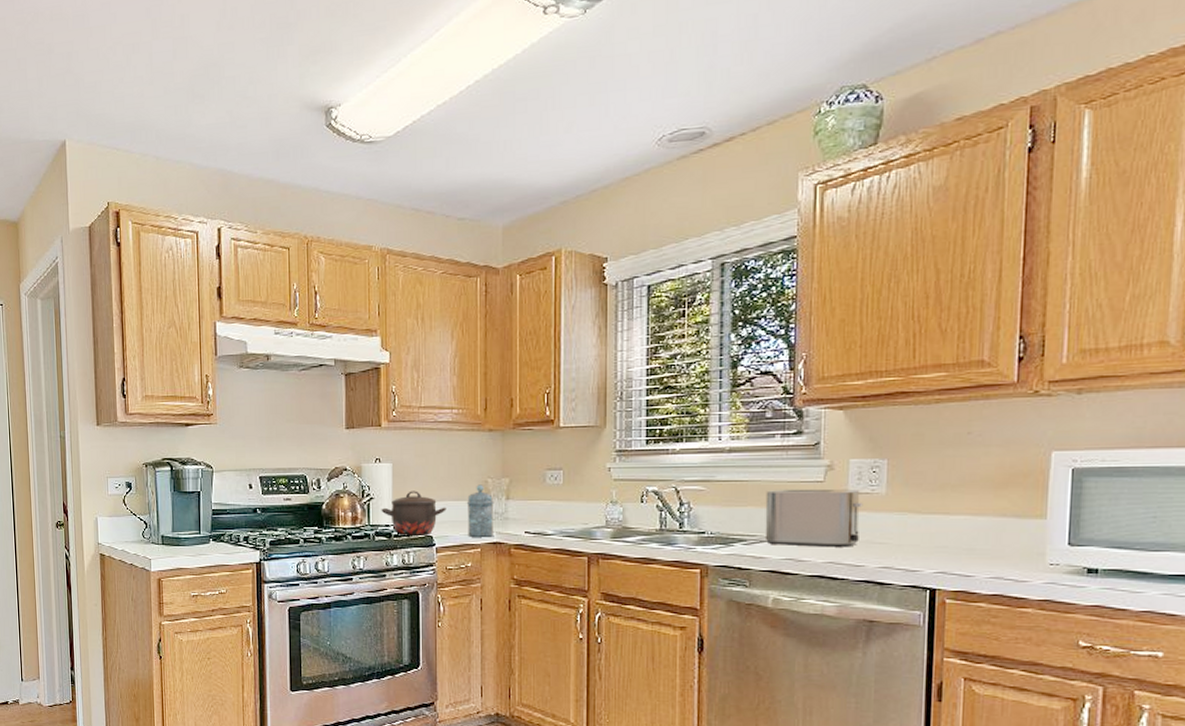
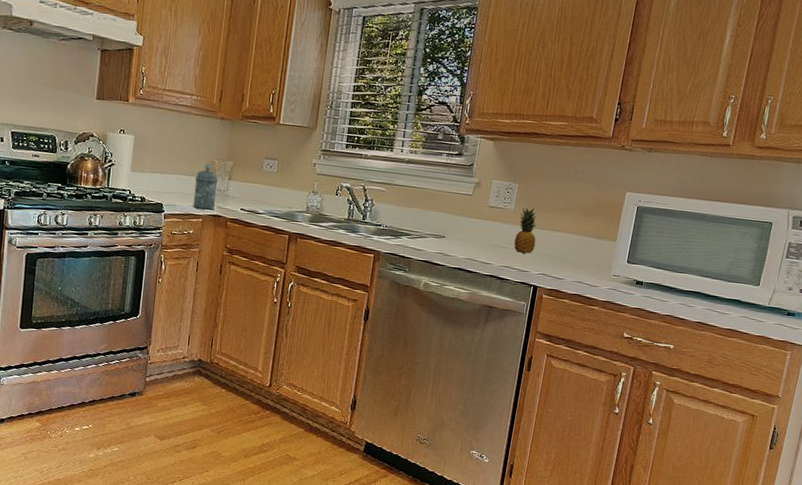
cooking pot: present [381,491,447,537] -> none [120,162,178,203]
toaster: present [765,488,863,549] -> none [424,196,498,249]
fruit: none [893,488,925,547] -> present [514,208,536,254]

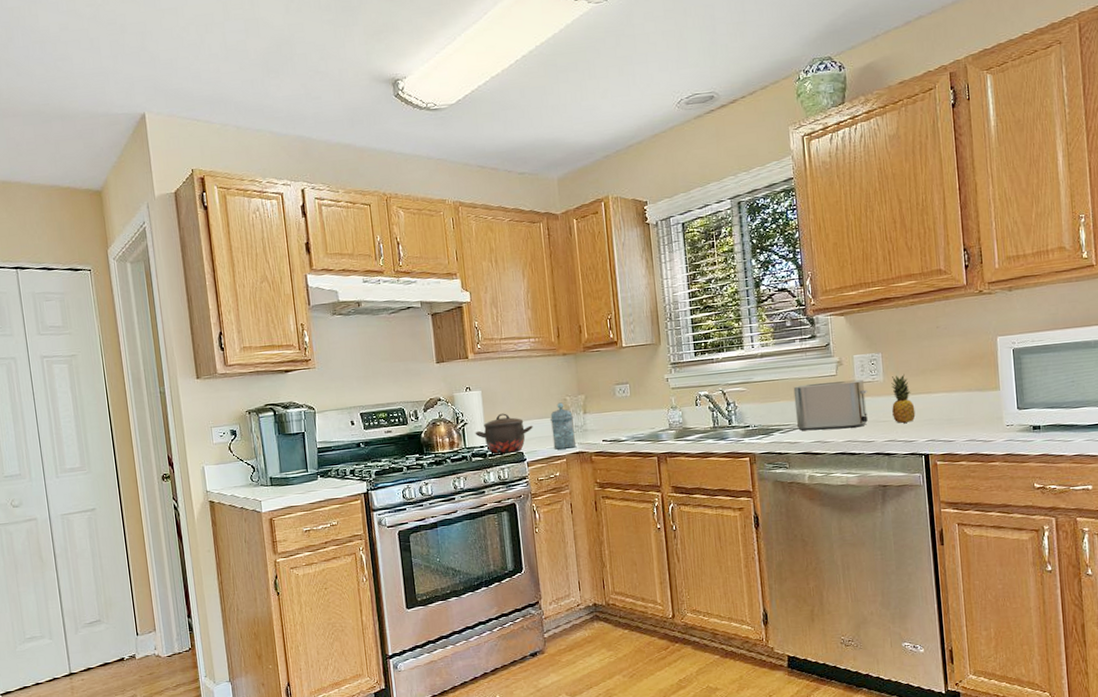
cooking pot: none [120,162,178,203] -> present [475,413,533,455]
toaster: none [424,196,498,249] -> present [793,379,868,431]

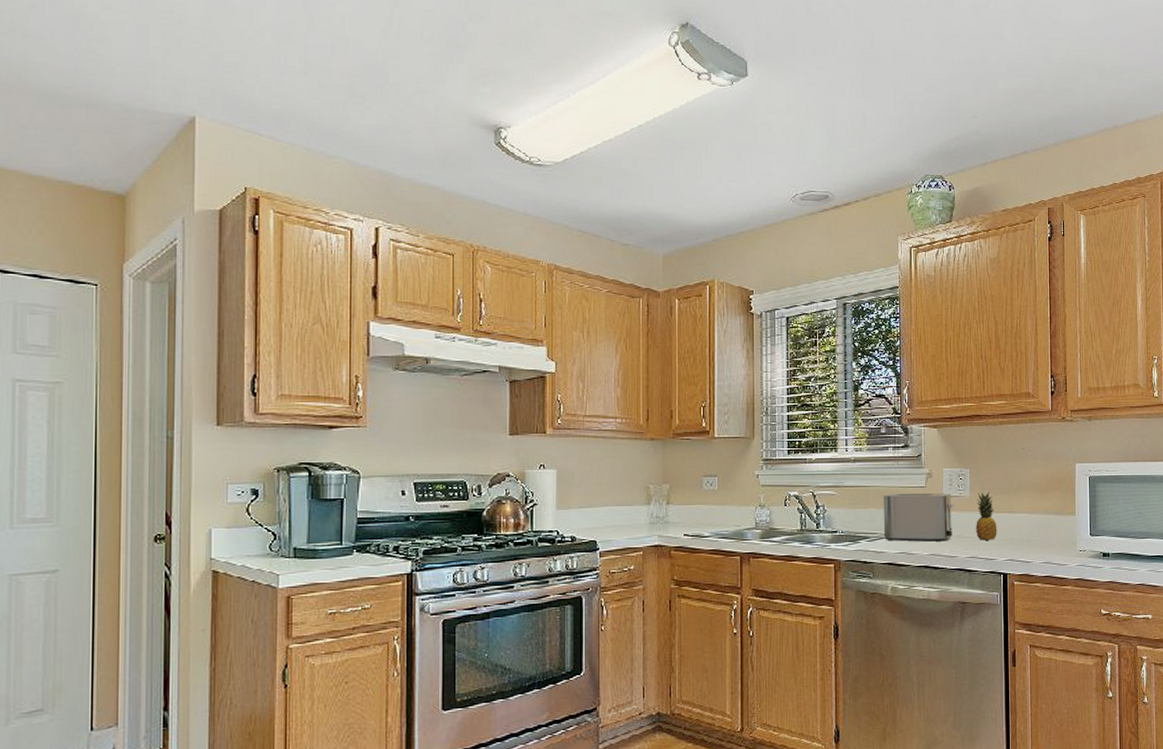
cooking pot: present [475,413,533,455] -> none [544,496,610,542]
canister: present [549,402,576,450] -> none [629,490,656,541]

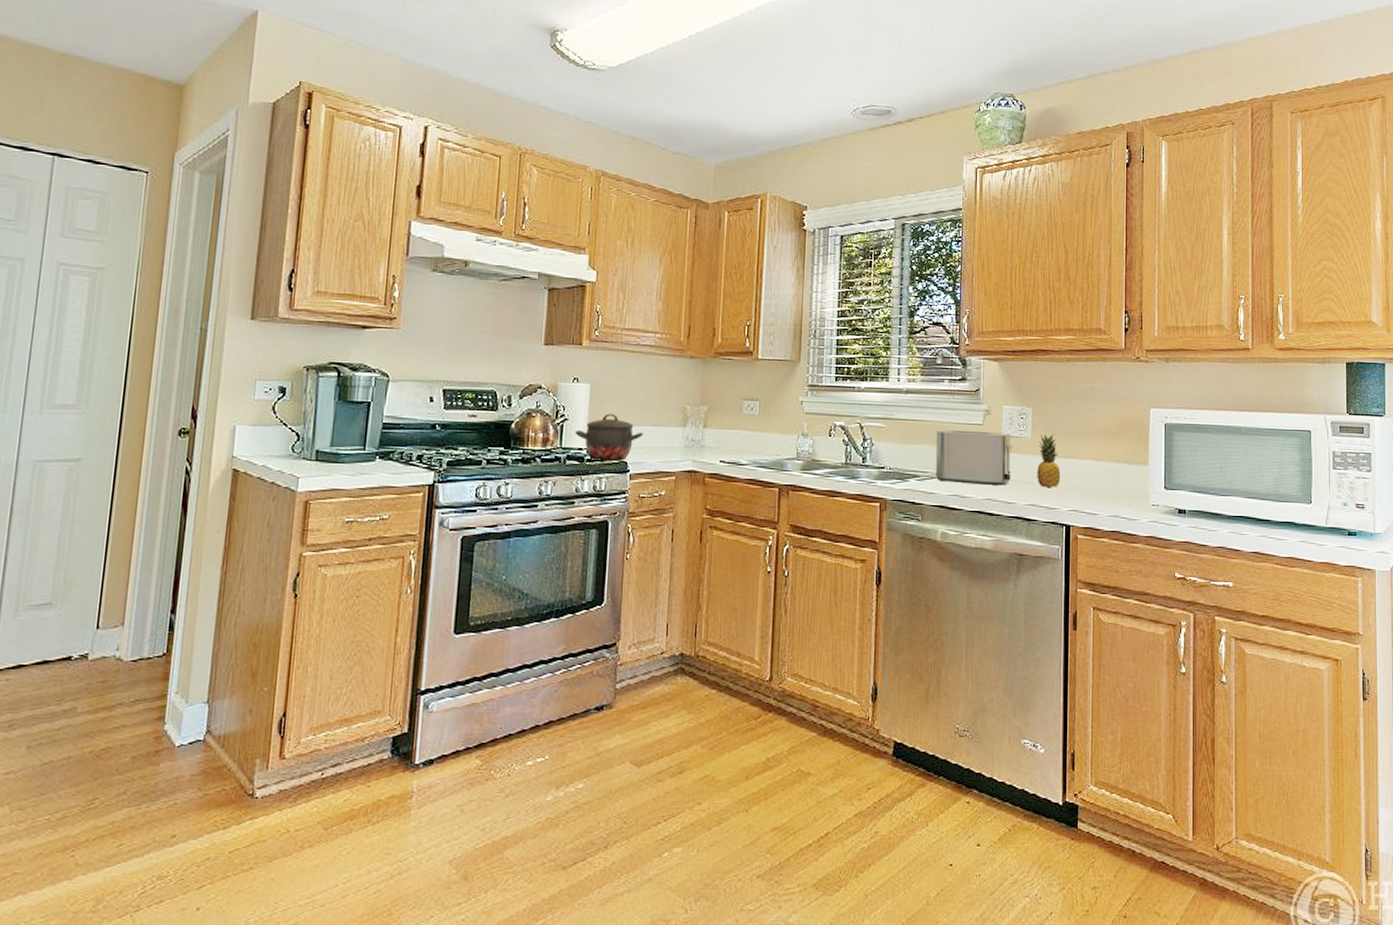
cooking pot: none [544,496,610,542] -> present [575,413,644,462]

